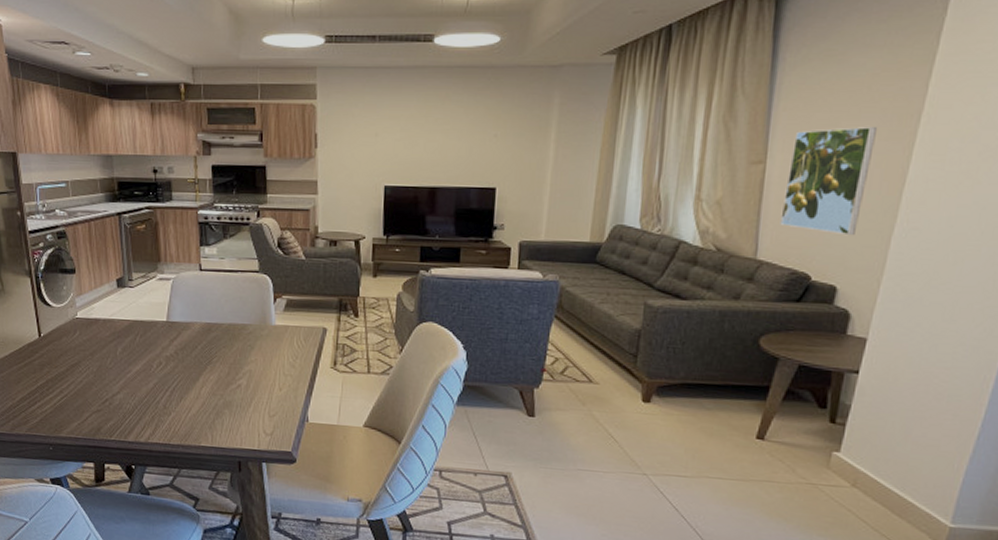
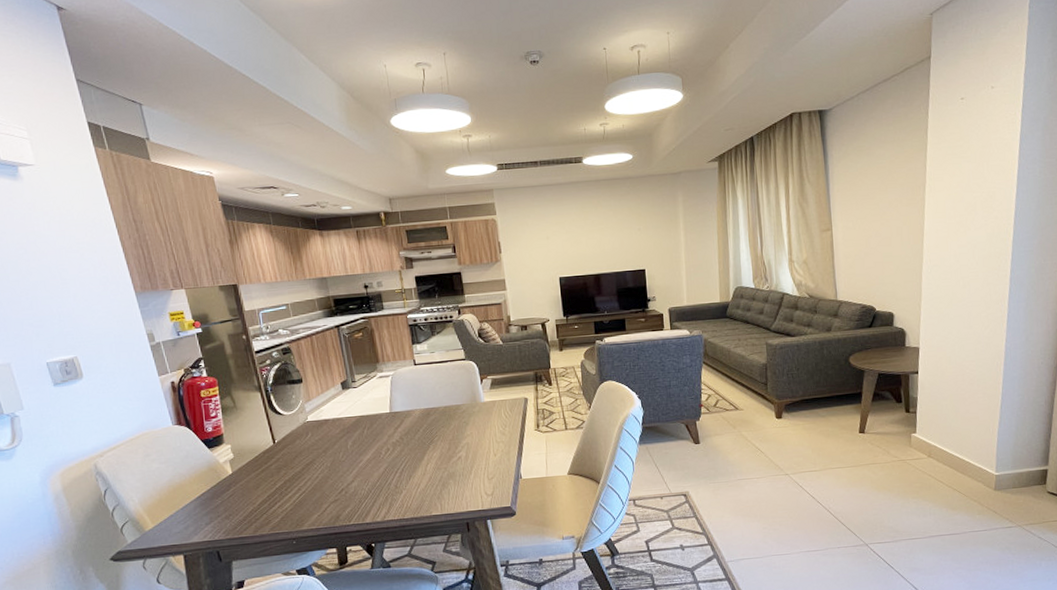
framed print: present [780,126,877,236] -> none [848,196,900,276]

